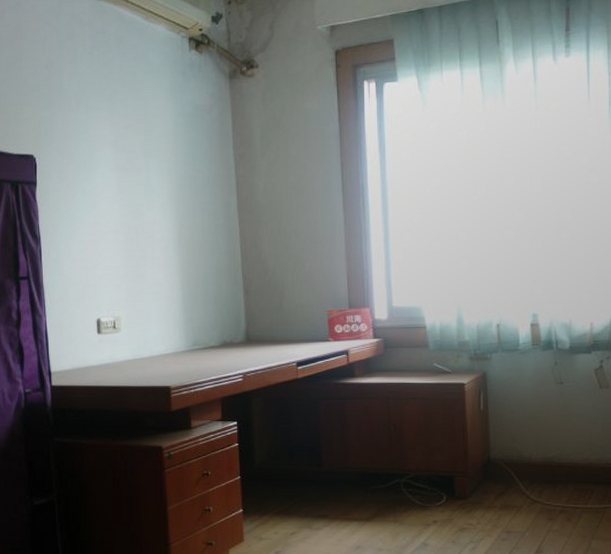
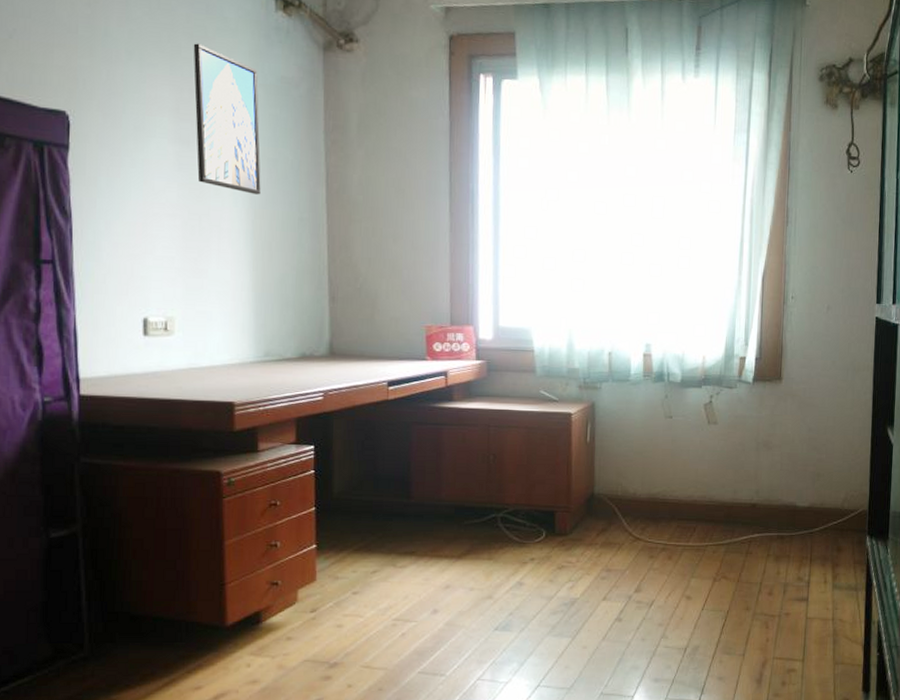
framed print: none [126,86,184,208] -> present [193,43,261,195]

